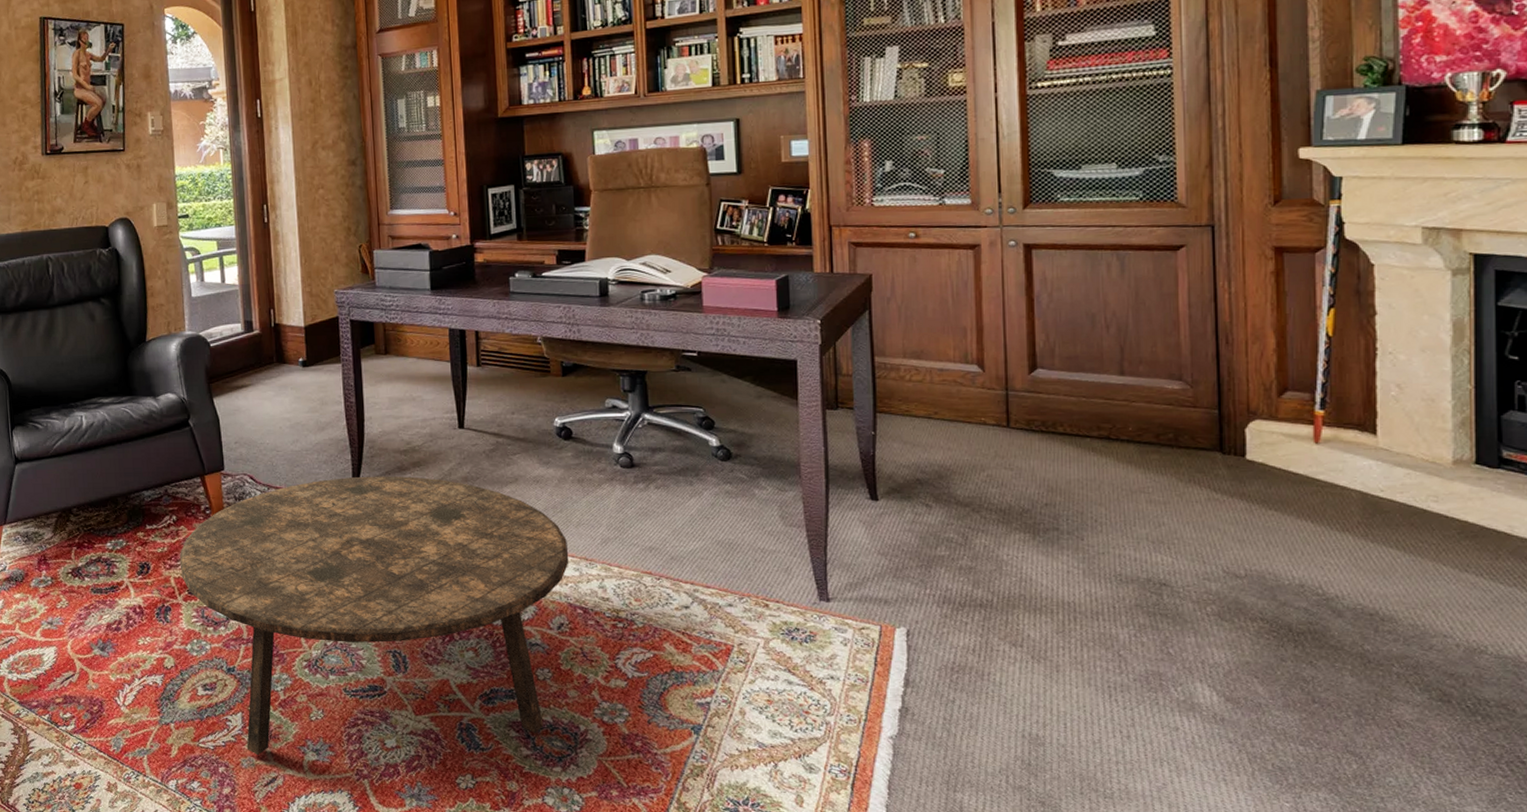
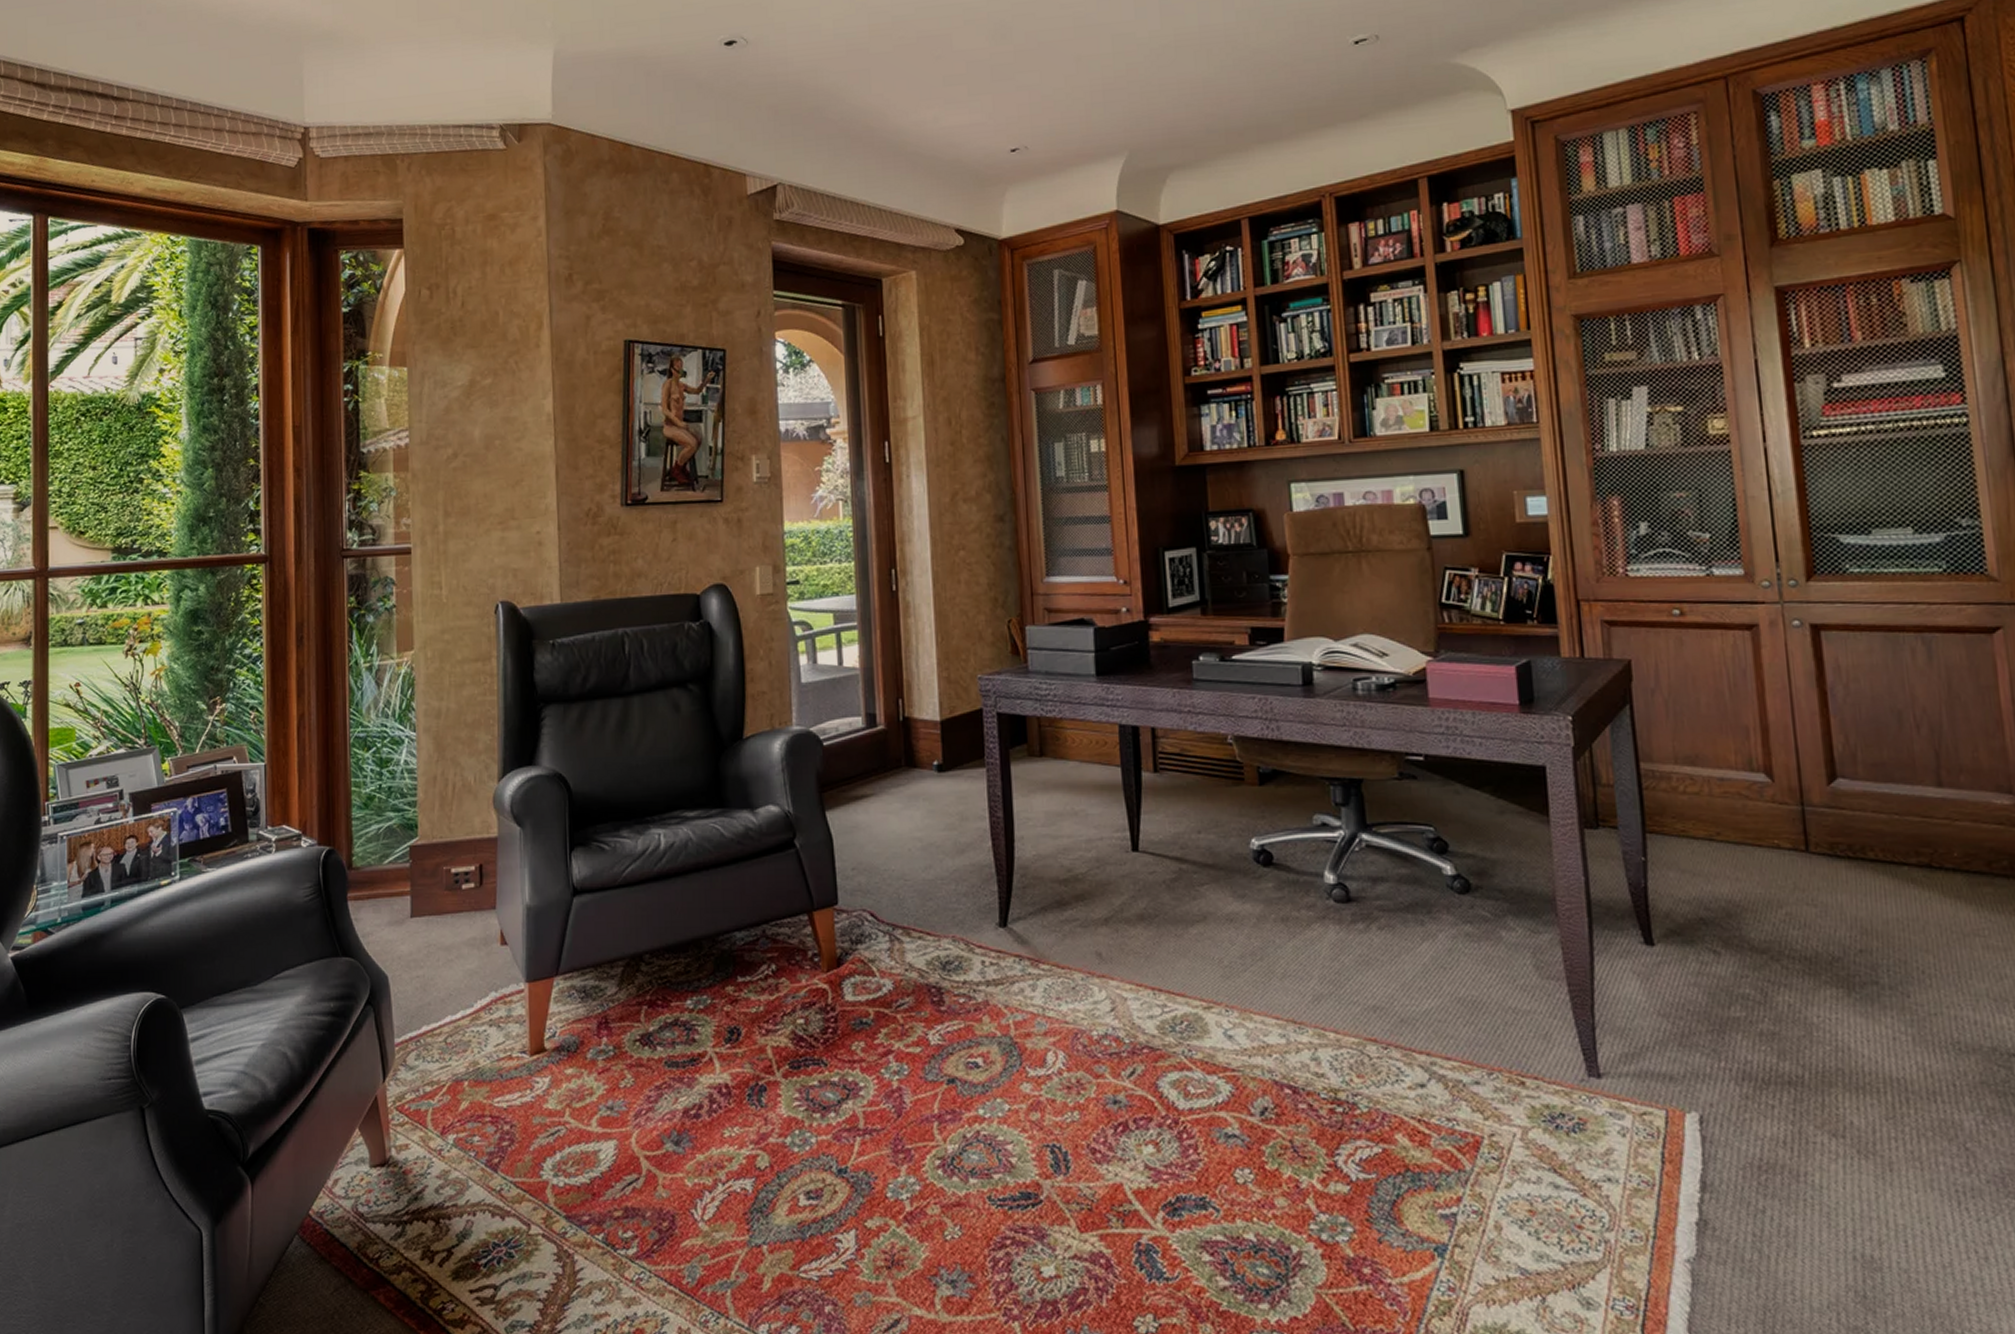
coffee table: present [180,476,569,755] -> none [779,912,1273,1288]

